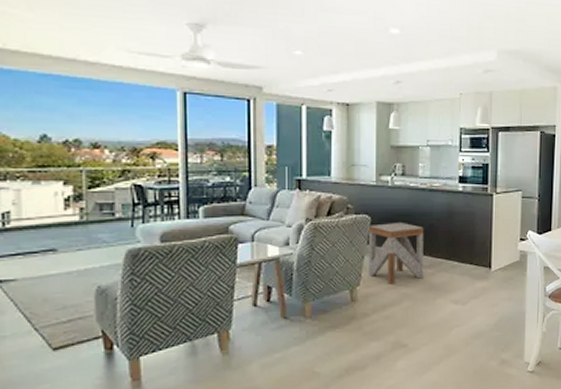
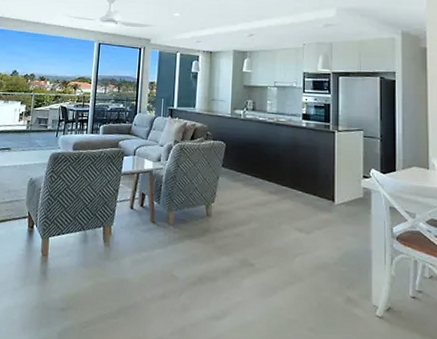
side table: present [369,223,424,284] -> none [222,150,271,205]

